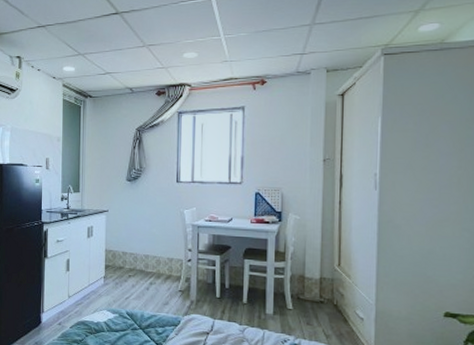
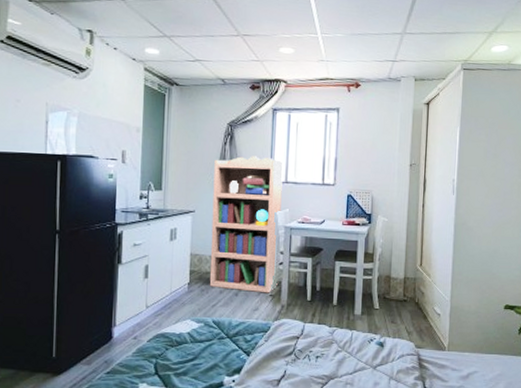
bookshelf: none [122,158,189,289] -> present [209,156,283,293]

